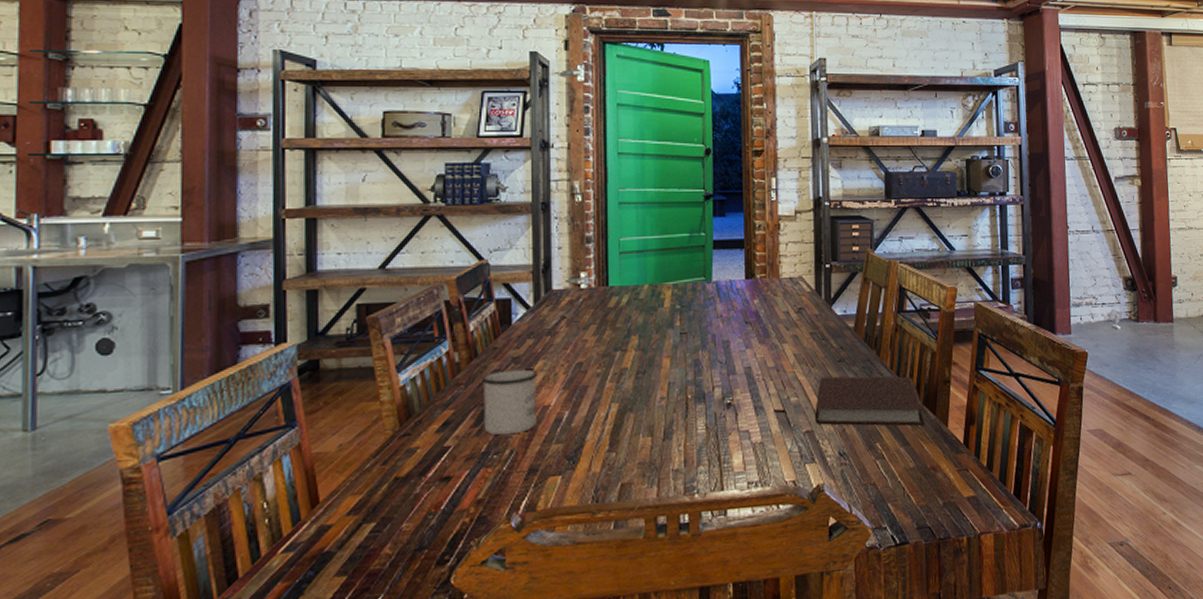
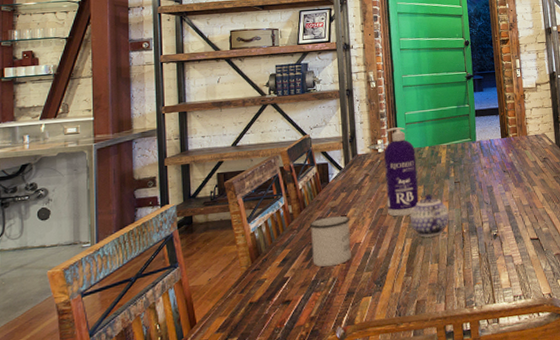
spray bottle: none [588,257,631,374] -> present [384,127,419,217]
teapot: none [619,347,670,403] -> present [410,194,449,237]

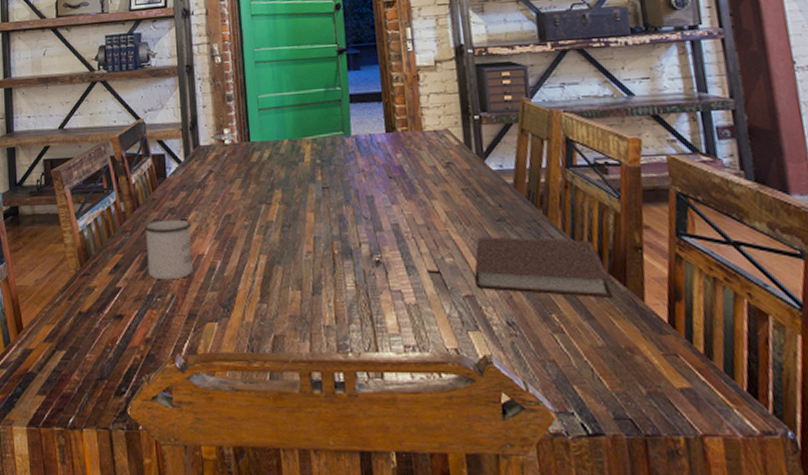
spray bottle: present [384,127,419,217] -> none [232,114,276,226]
teapot: present [410,194,449,237] -> none [265,200,316,255]

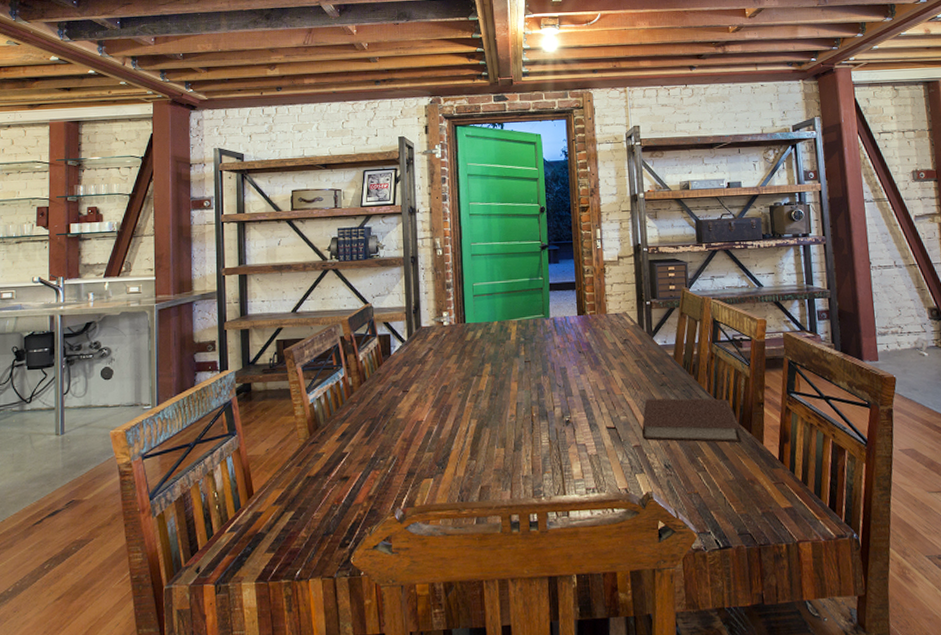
mug: present [144,219,193,280] -> none [370,391,413,445]

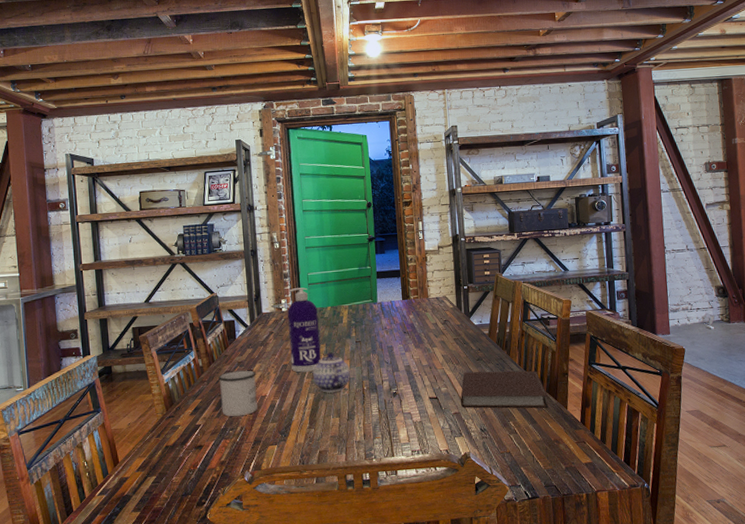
mug: none [370,391,413,445] -> present [218,370,258,417]
spray bottle: none [449,299,486,395] -> present [287,287,321,373]
teapot: none [476,373,518,419] -> present [313,352,351,393]

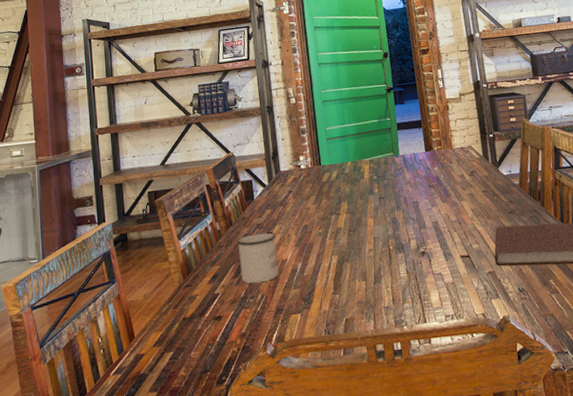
spray bottle: present [287,287,321,373] -> none [306,143,343,233]
teapot: present [313,352,351,393] -> none [335,210,375,254]

